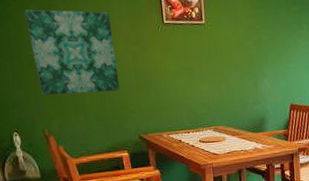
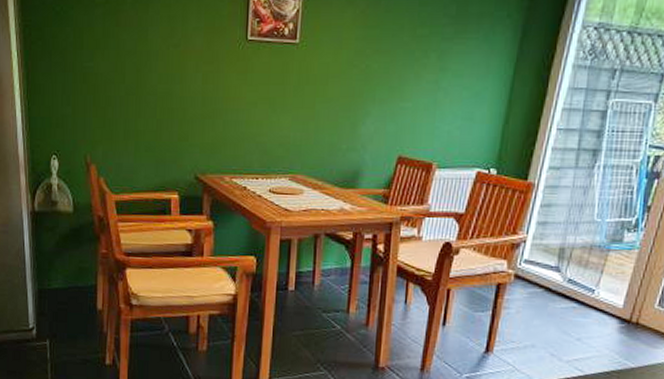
wall art: present [24,9,120,95] -> none [88,14,183,118]

